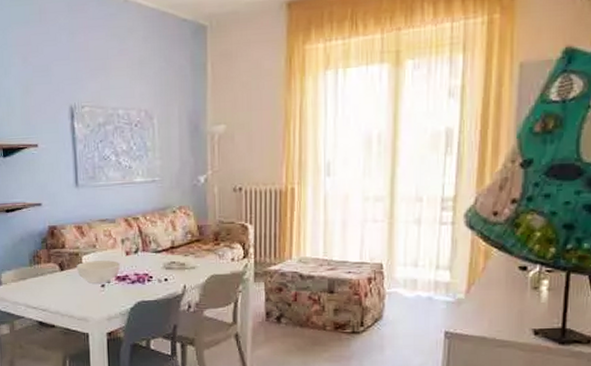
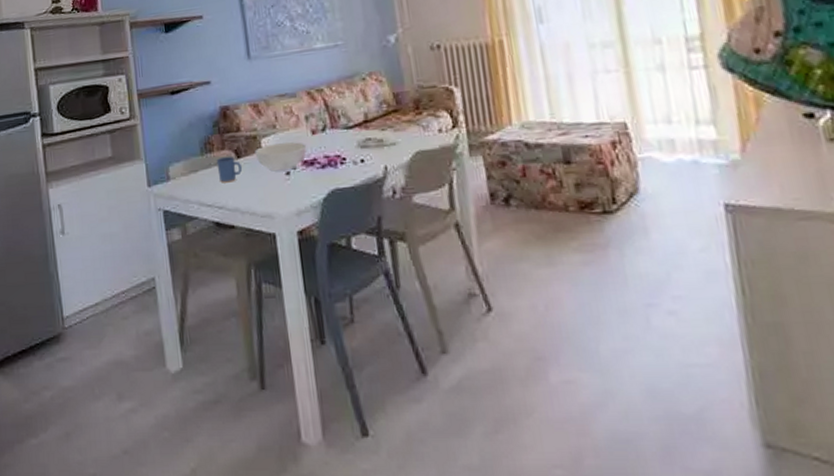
mug: none [43,268,65,290] -> present [216,156,243,183]

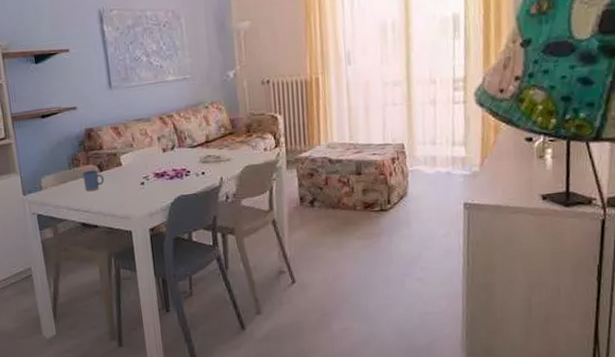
bowl: present [254,142,307,172] -> none [115,158,159,182]

